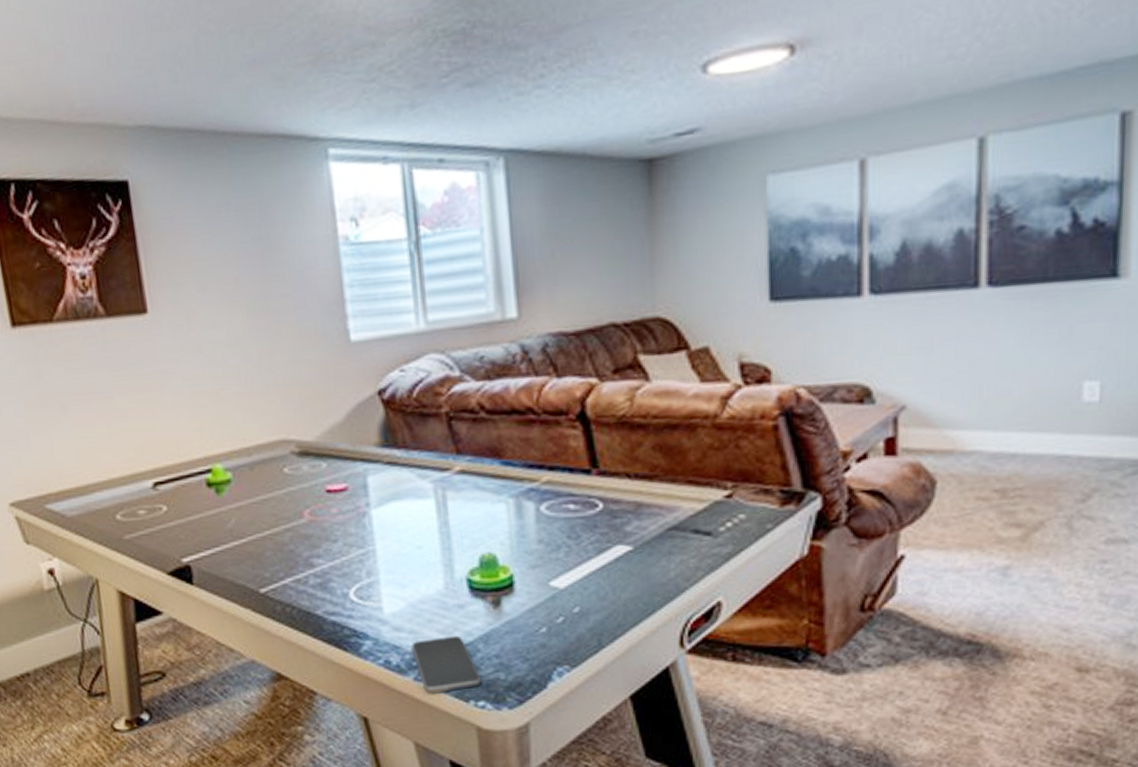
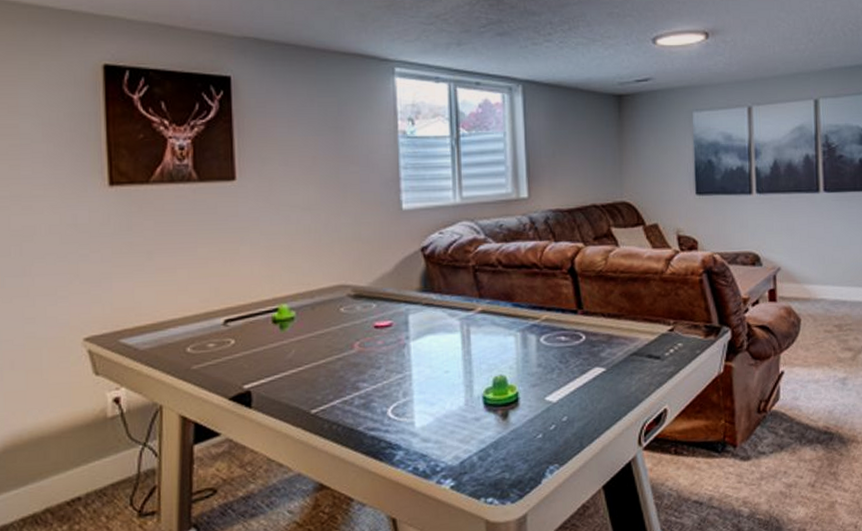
mobile phone: present [411,635,482,694] -> none [436,443,491,495]

